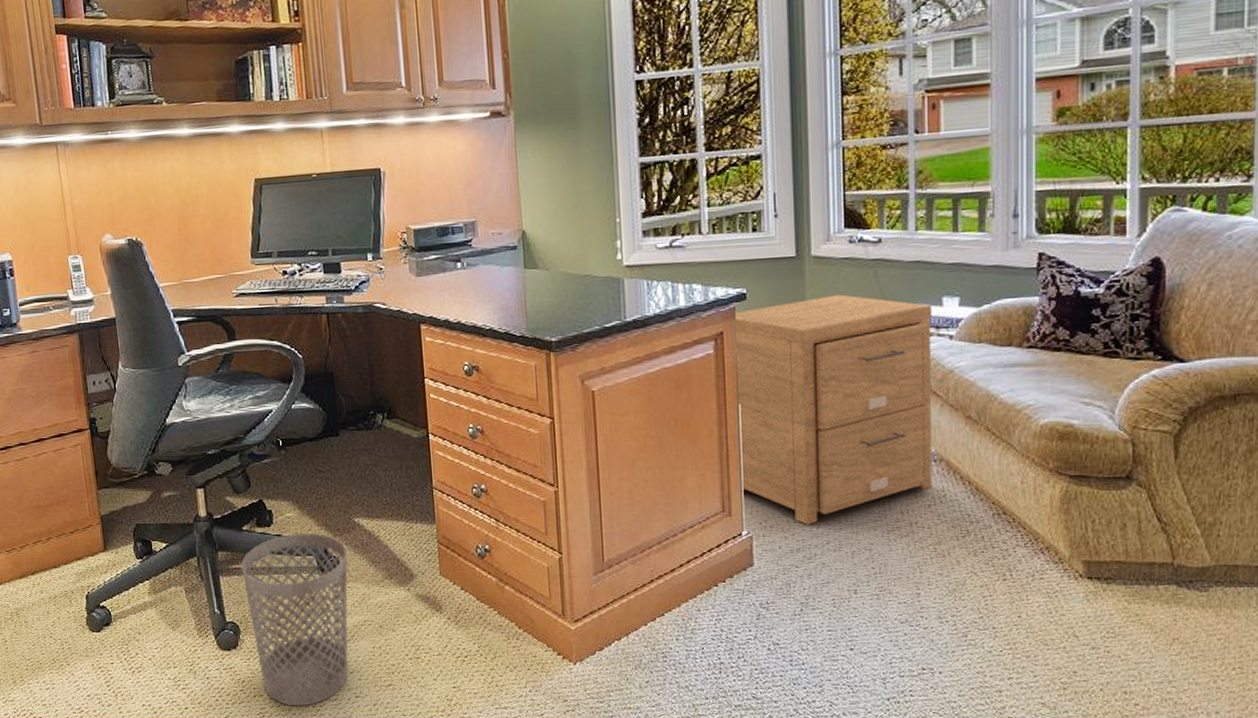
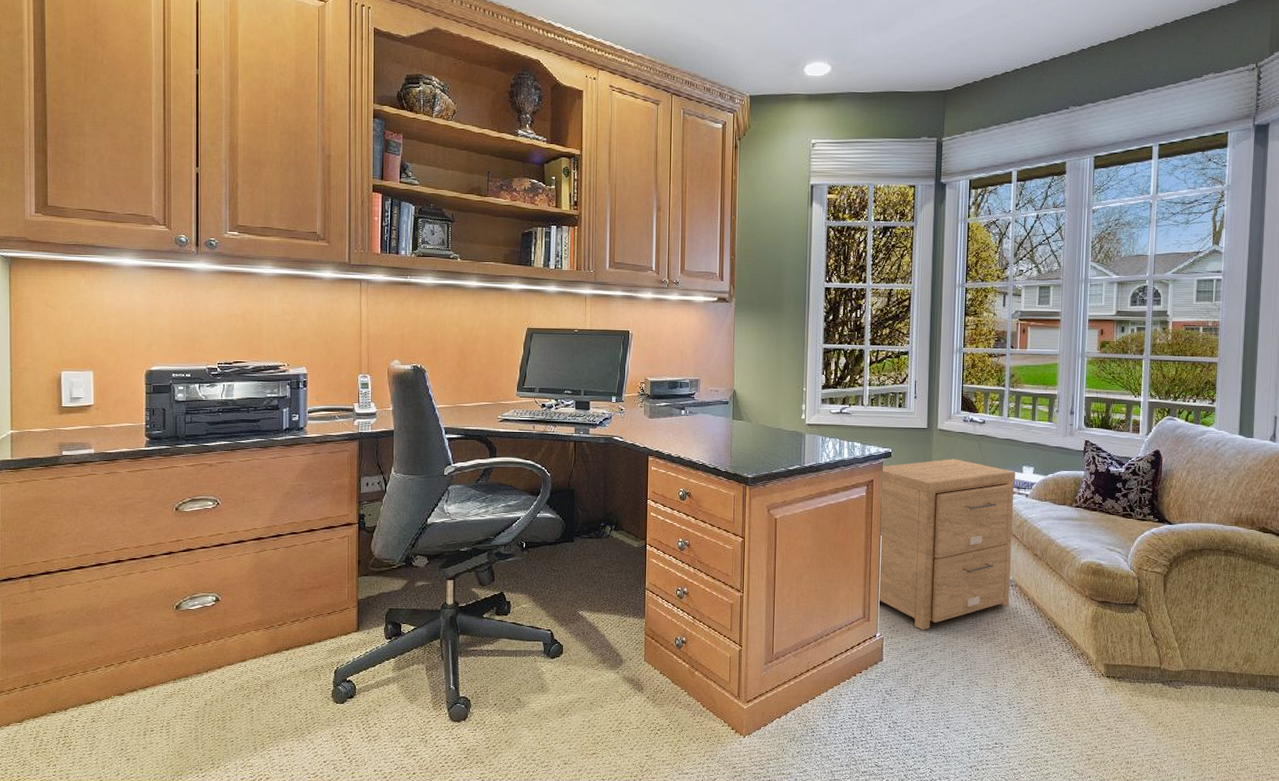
wastebasket: present [241,532,348,707] -> none [479,621,570,772]

